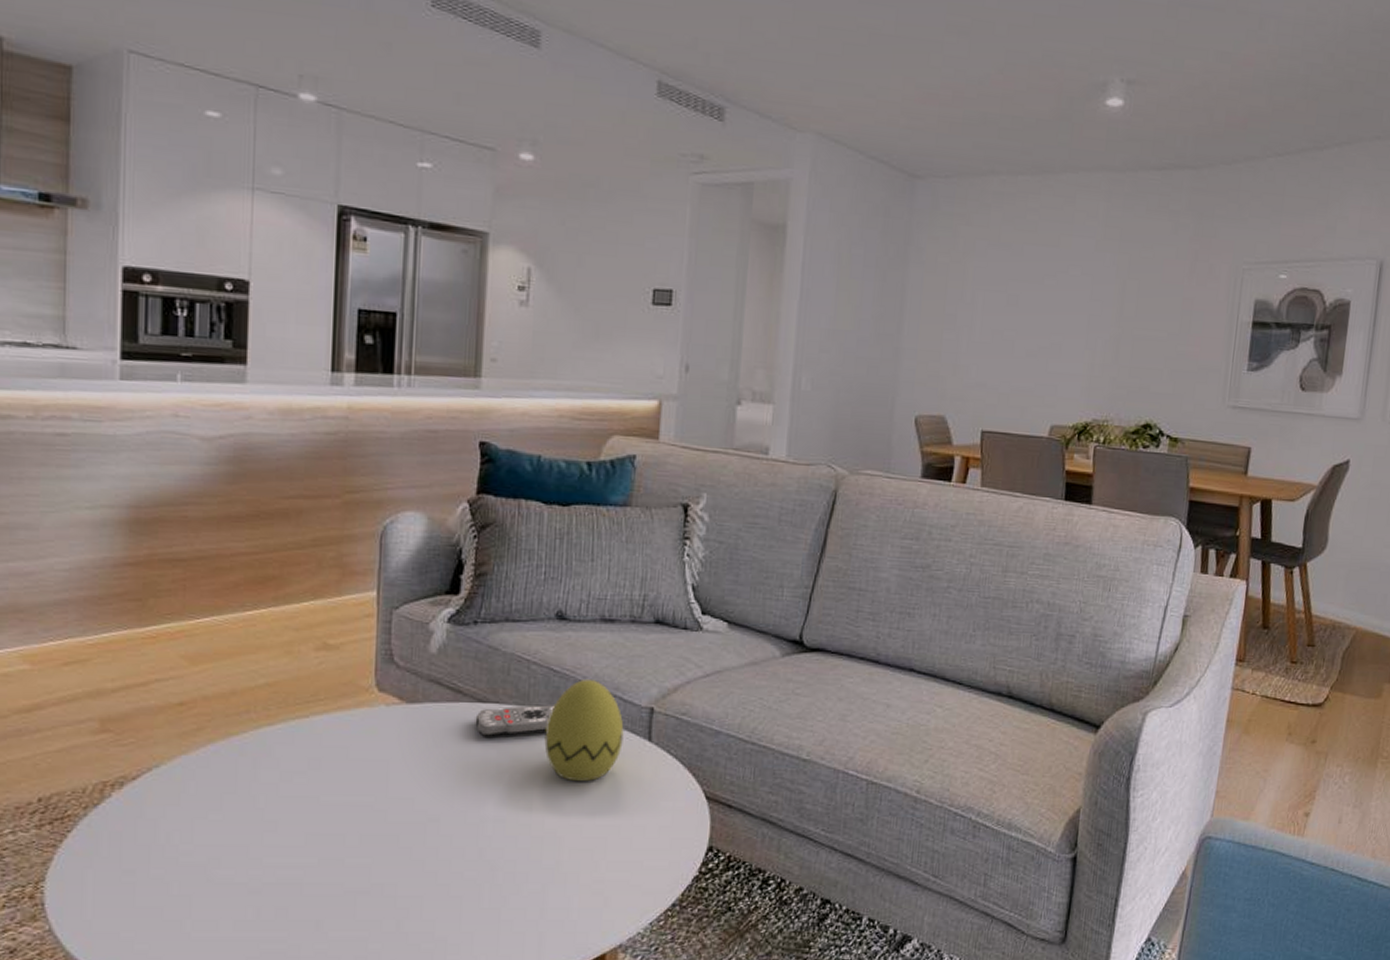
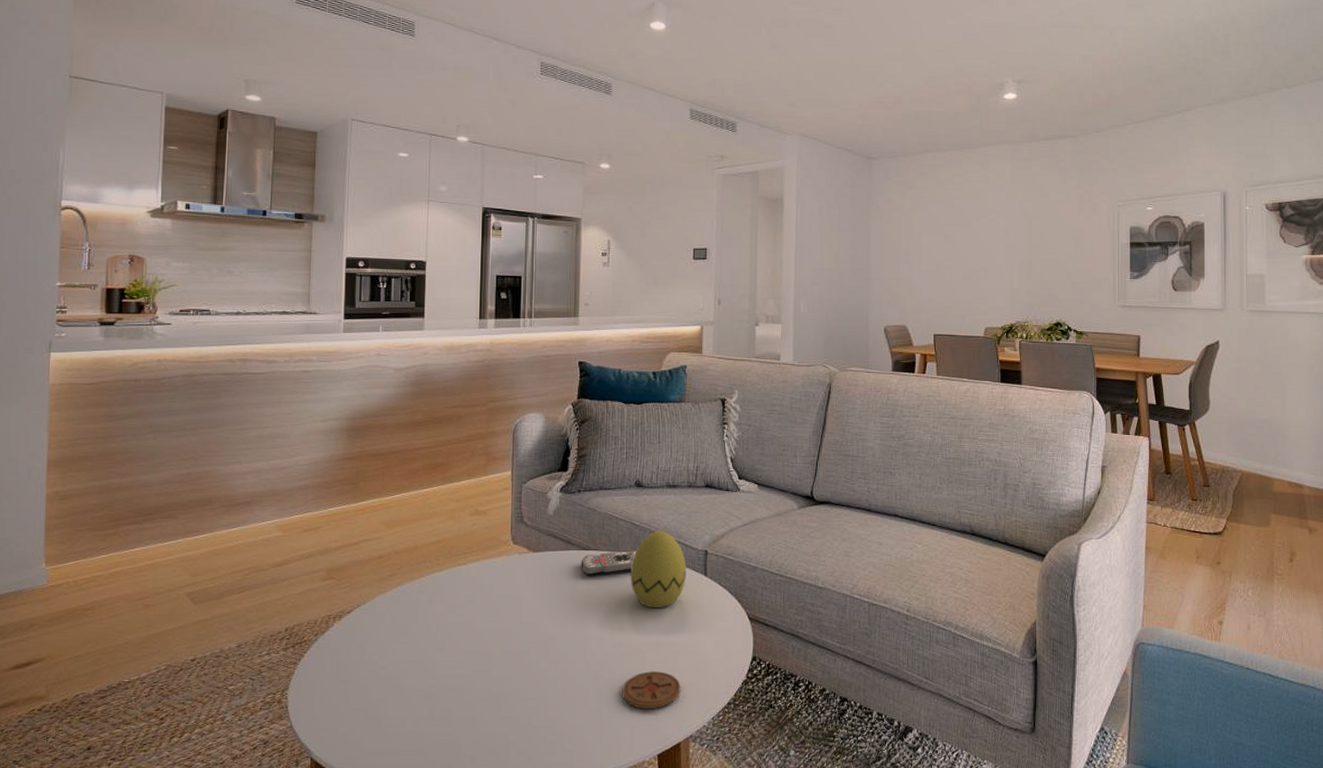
coaster: none [528,863,610,911] -> present [622,671,681,709]

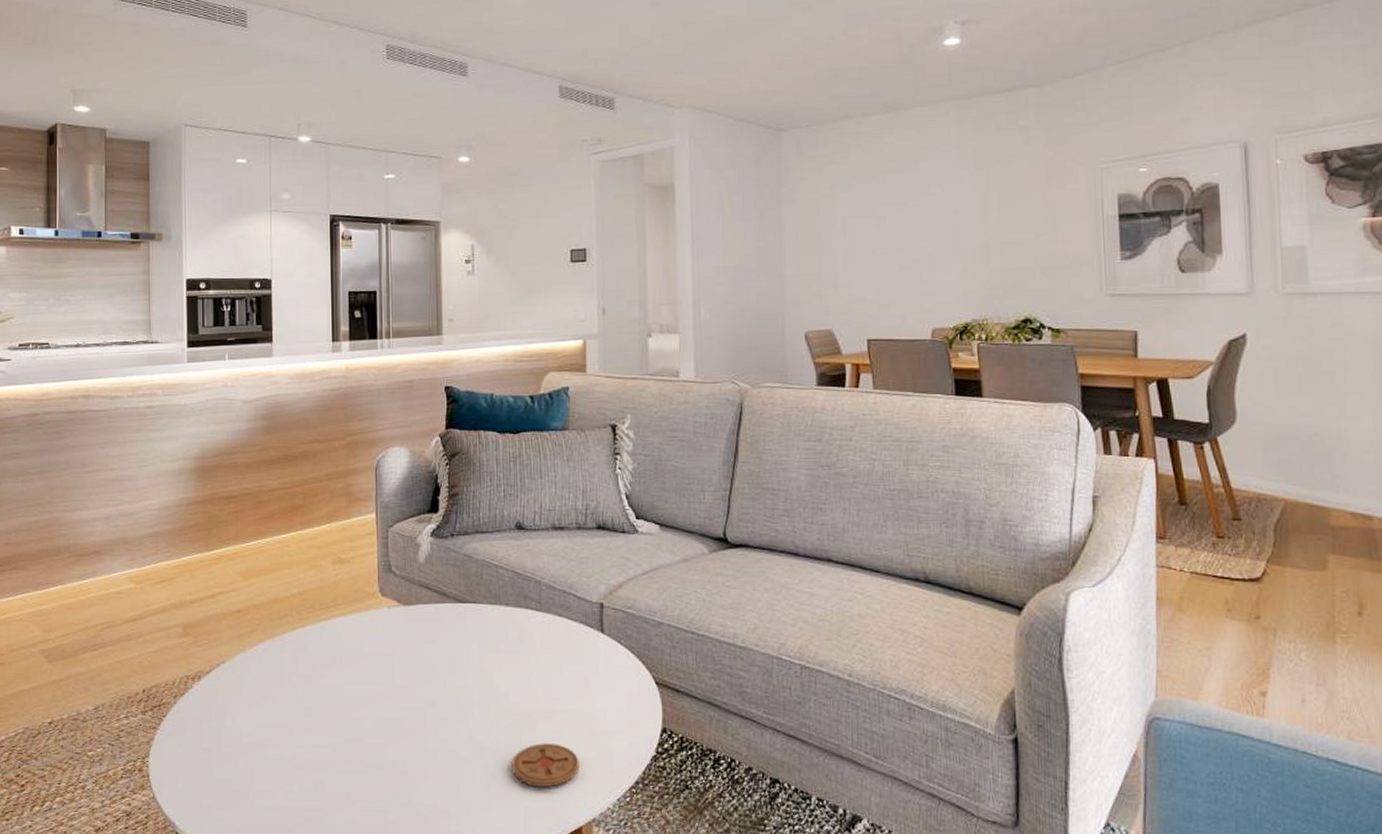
remote control: present [581,550,636,576] -> none [458,603,521,633]
decorative egg: present [630,531,687,608] -> none [515,580,580,670]

